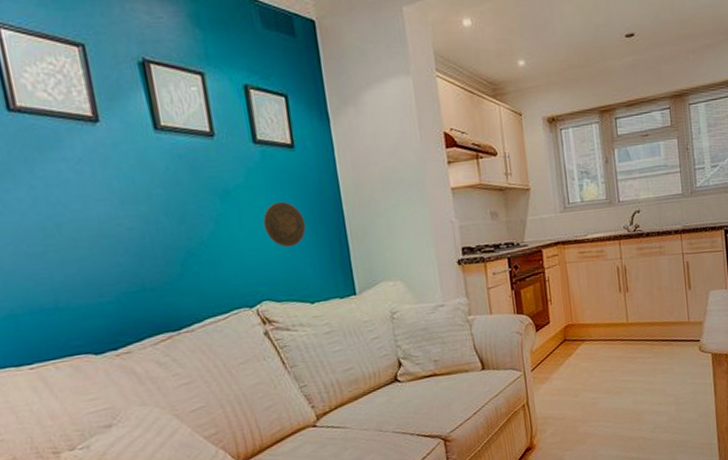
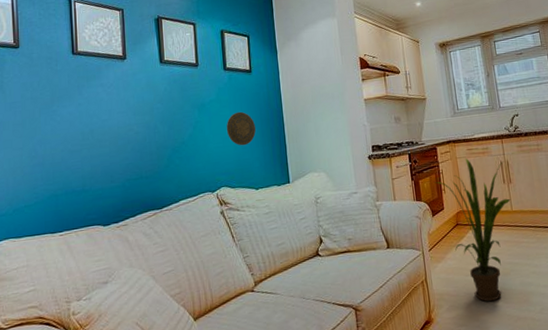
house plant: none [539,263,626,424] -> present [435,158,511,302]

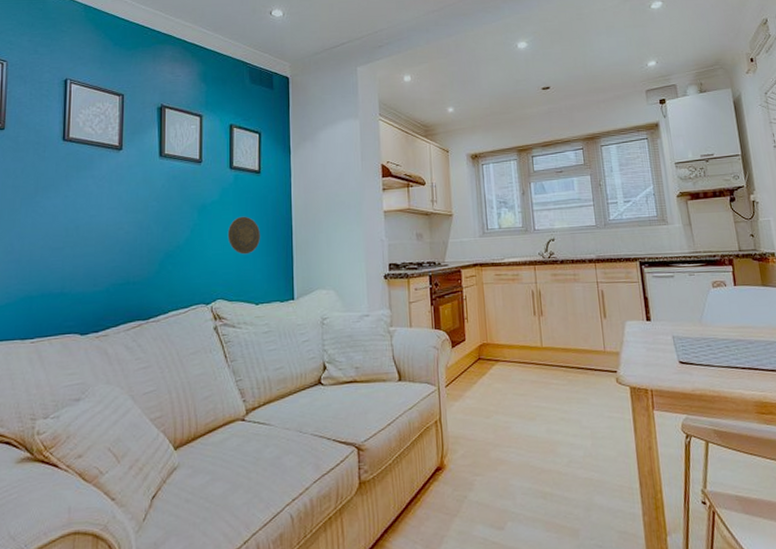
house plant: present [435,158,511,302] -> none [457,285,541,450]

